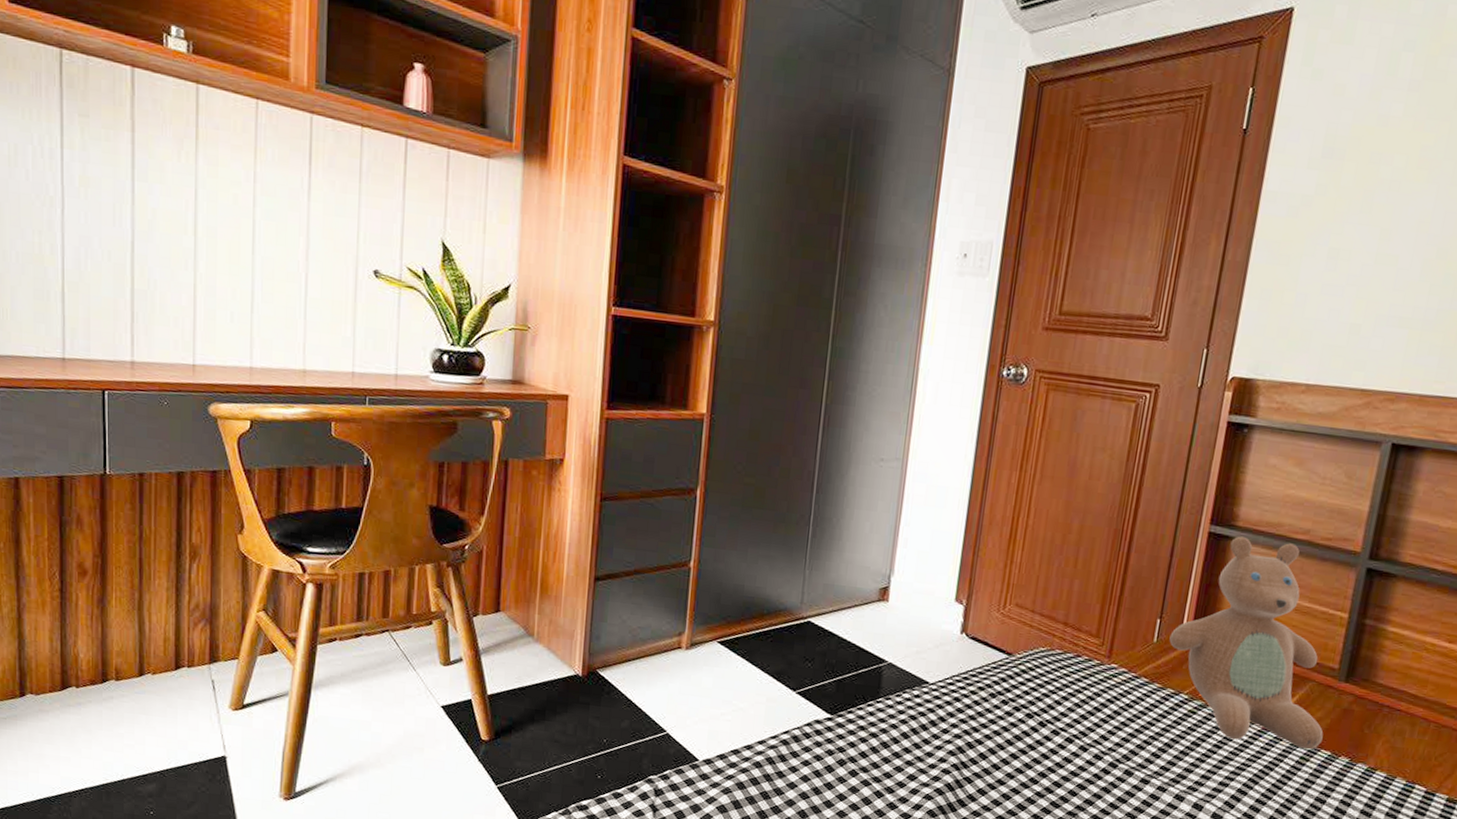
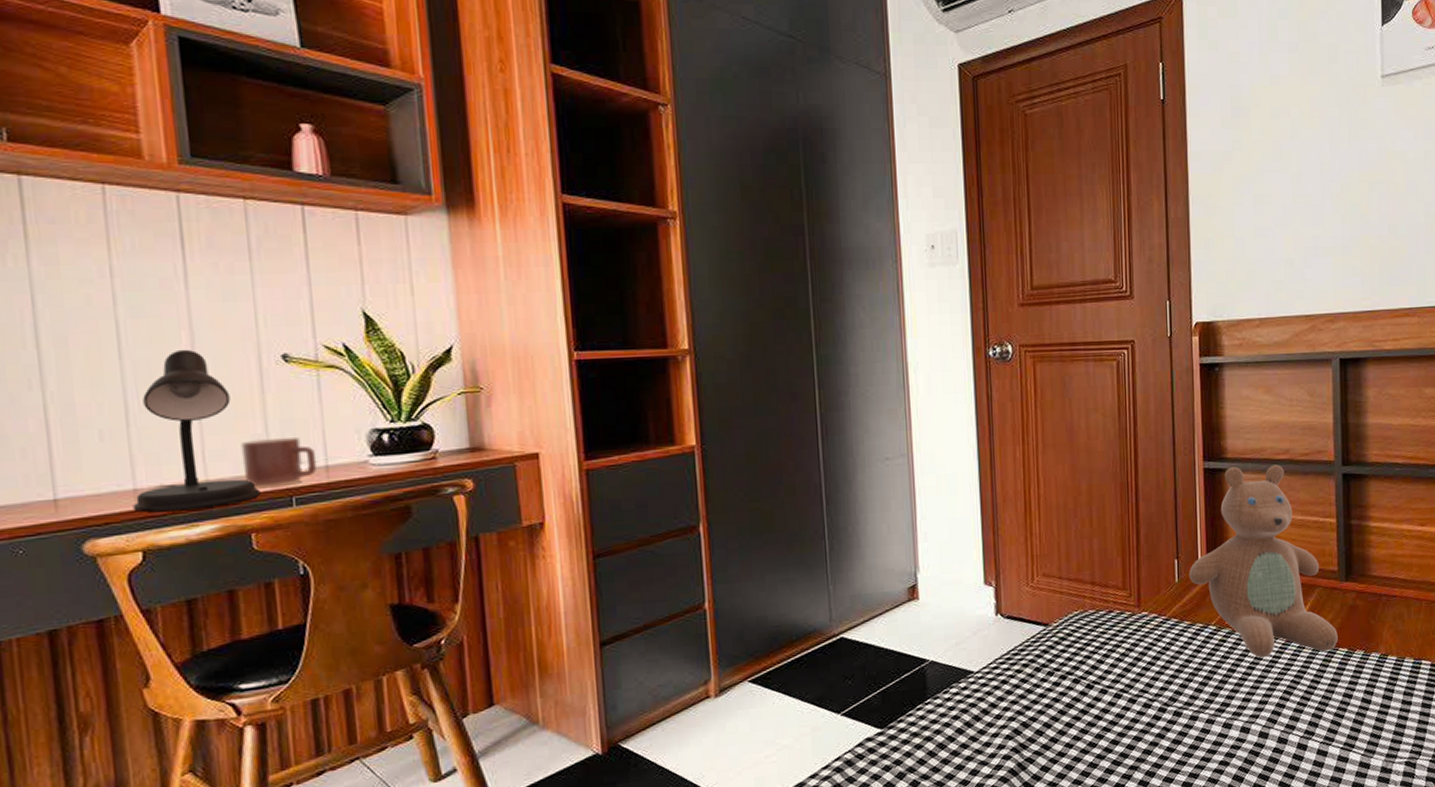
desk lamp: none [248,253,343,394] -> present [133,349,261,513]
mug: none [332,341,389,387] -> present [240,437,318,489]

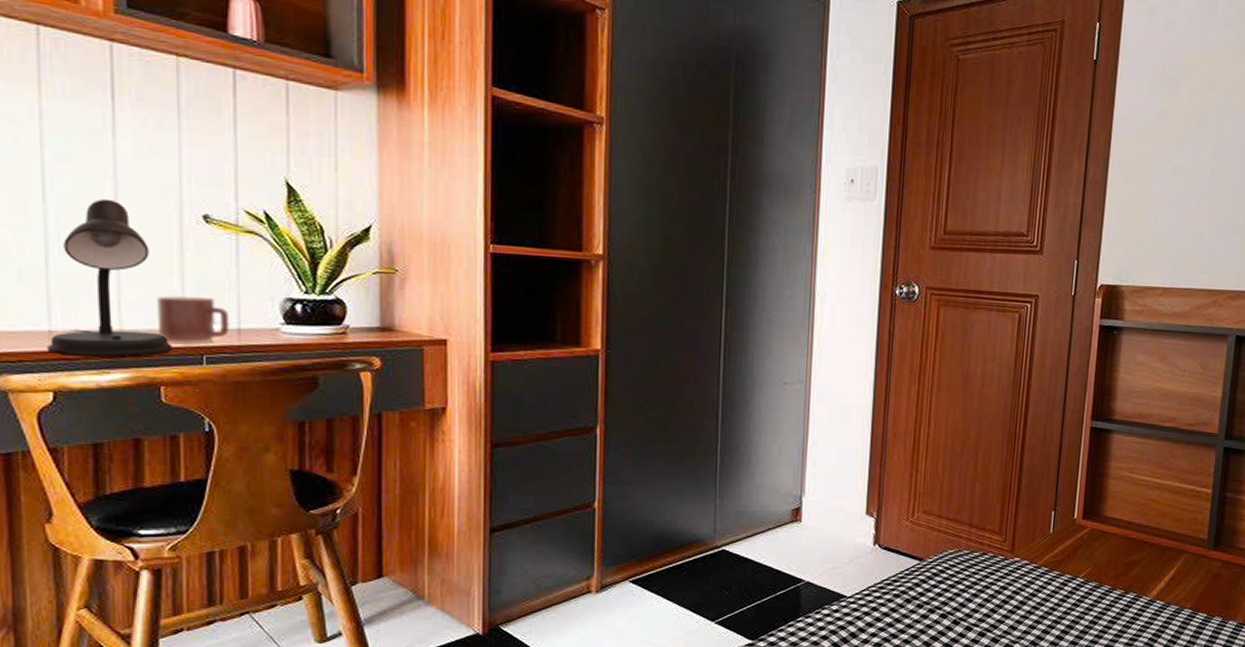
teddy bear: present [1189,464,1338,658] -> none [1063,428,1199,615]

